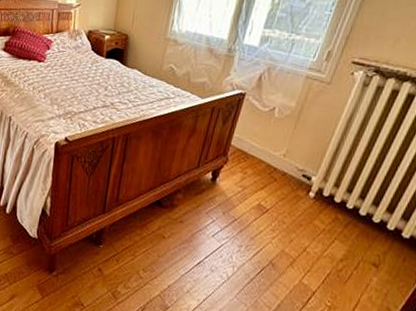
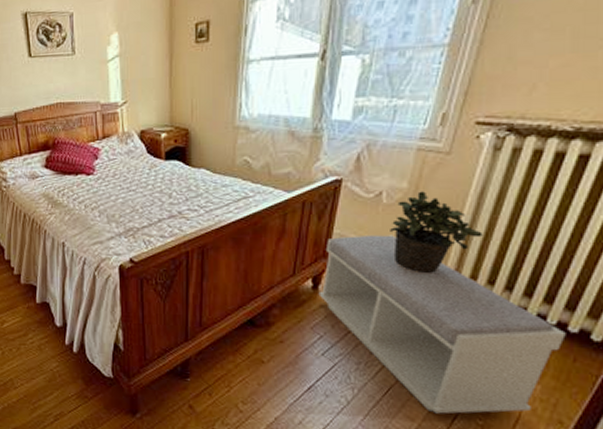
bench: none [215,140,400,298] -> present [318,235,566,414]
potted plant: none [278,111,348,179] -> present [390,191,483,274]

